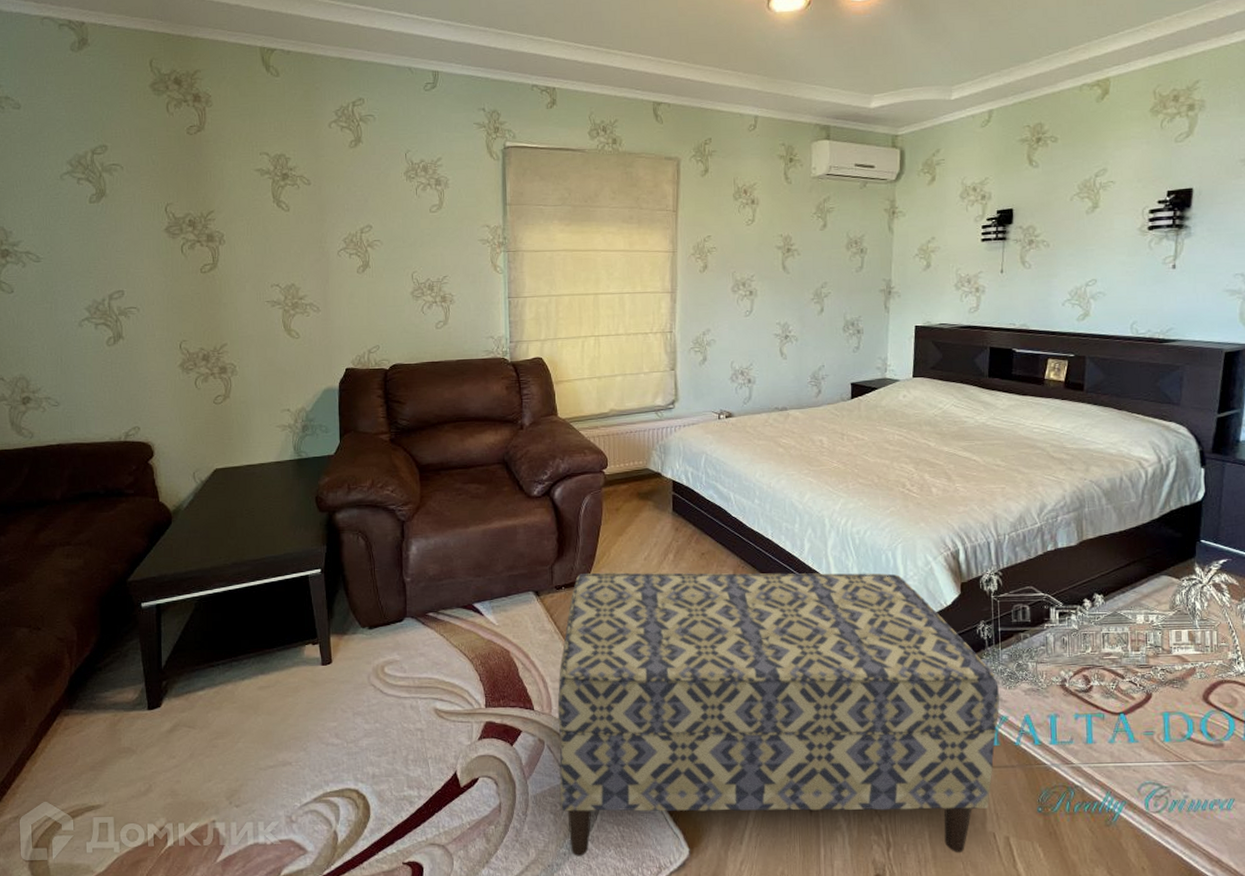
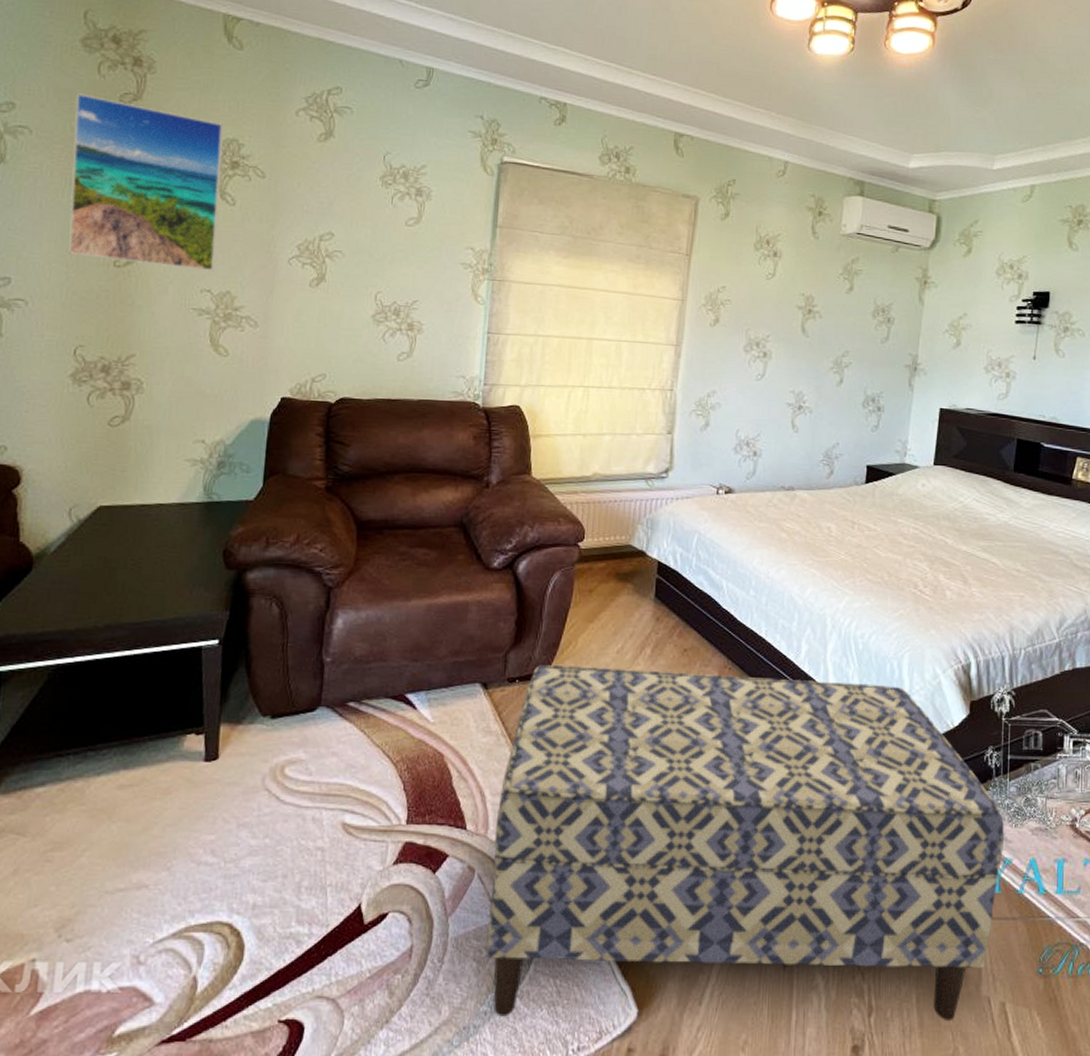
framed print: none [153,131,280,269] -> present [68,93,224,272]

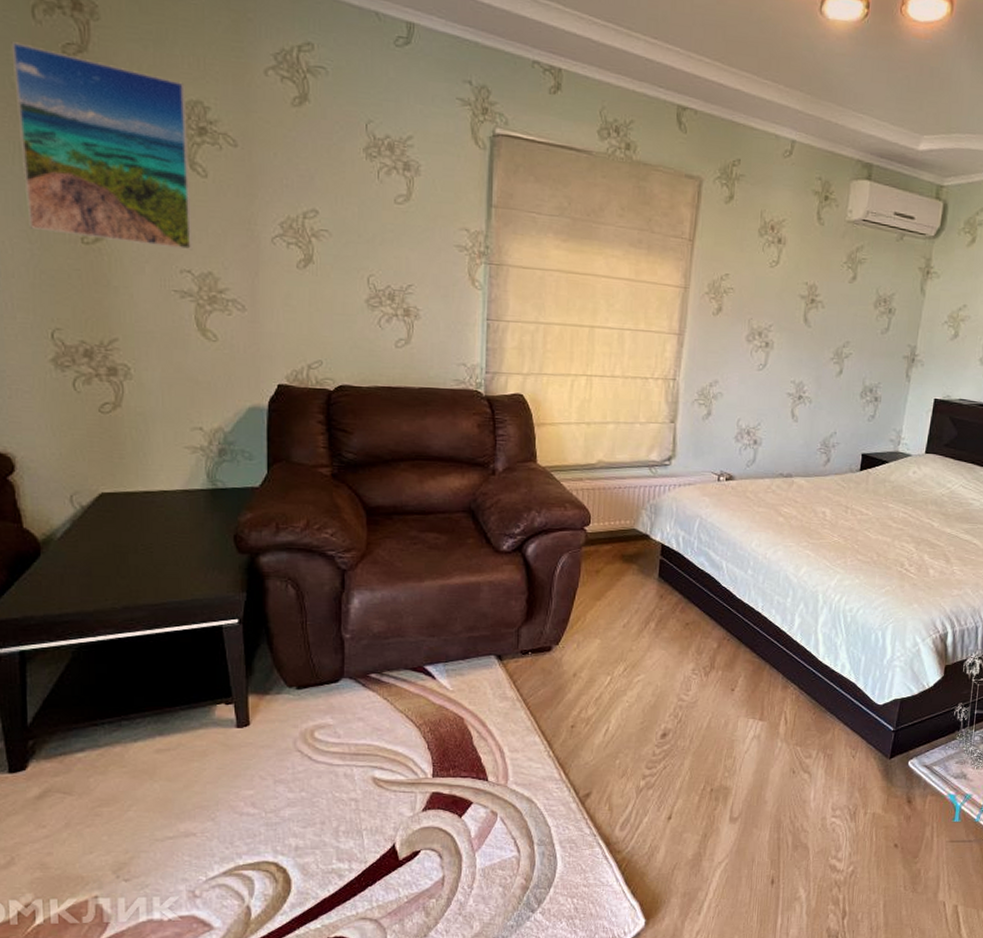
bench: present [486,665,1004,1022] -> none [510,639,968,929]

